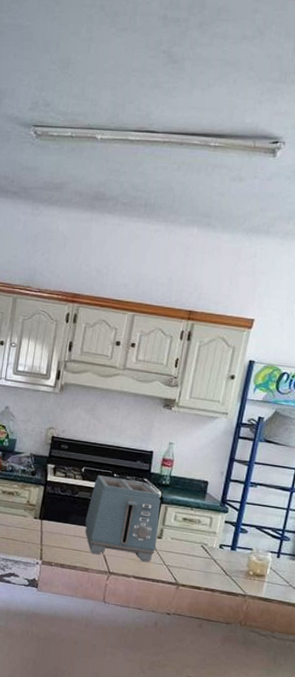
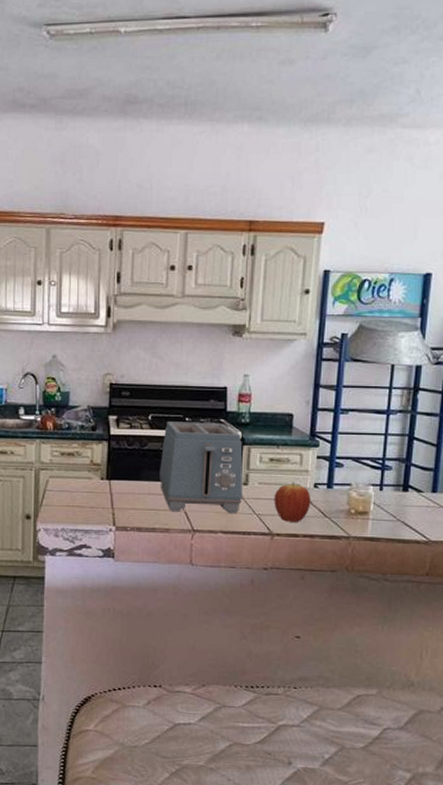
fruit: none [182,541,216,577] -> present [274,482,311,522]

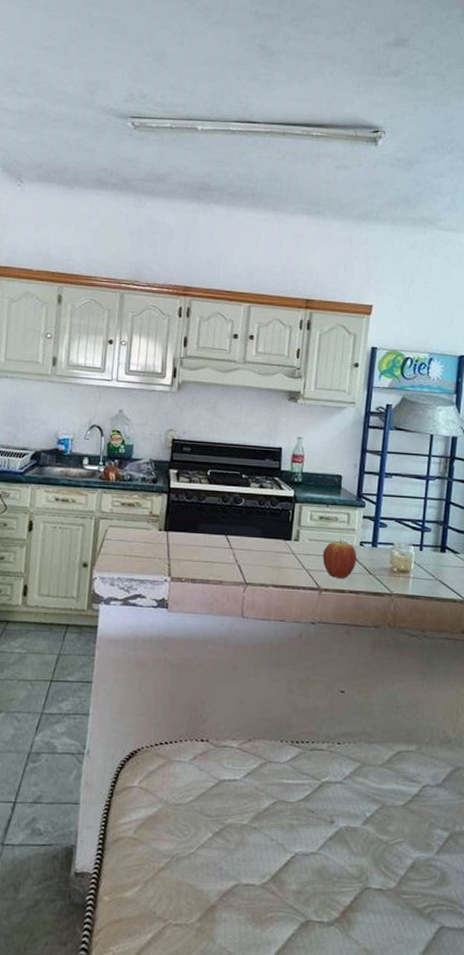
toaster: present [160,422,243,513] -> none [215,478,295,568]

